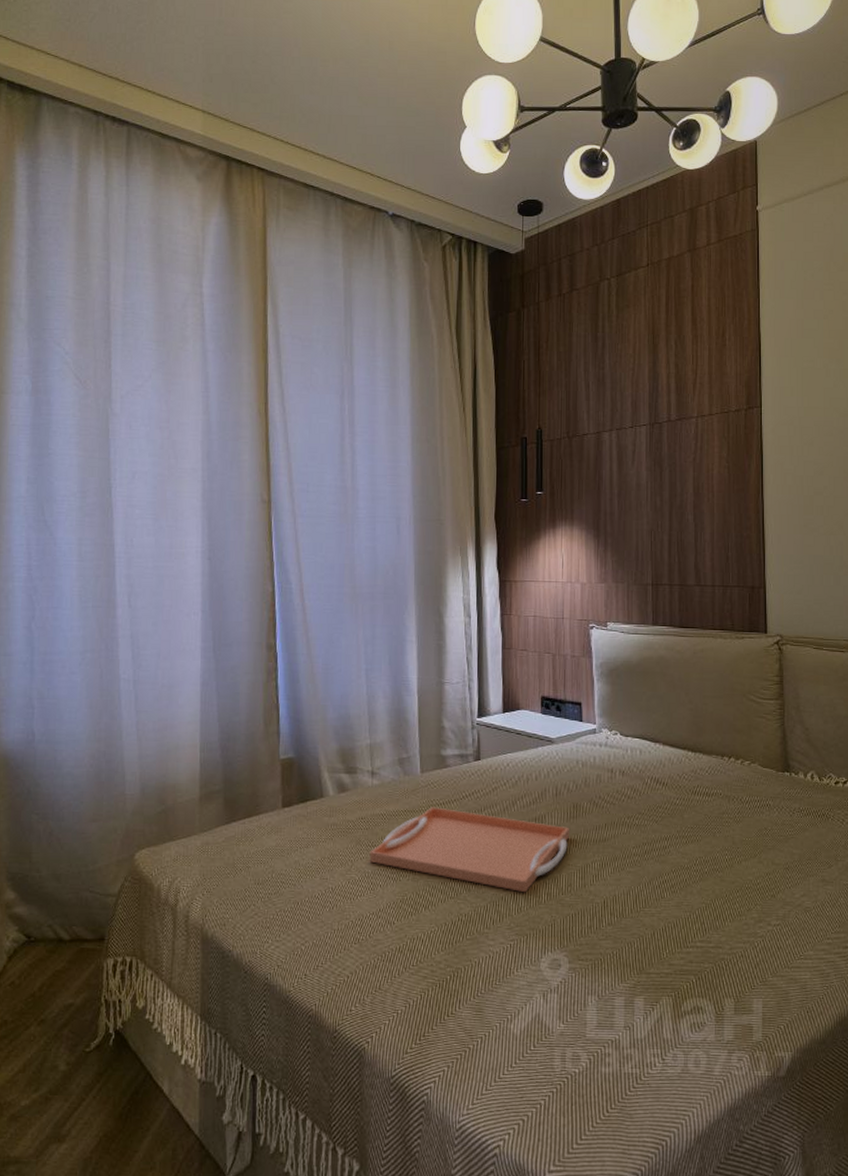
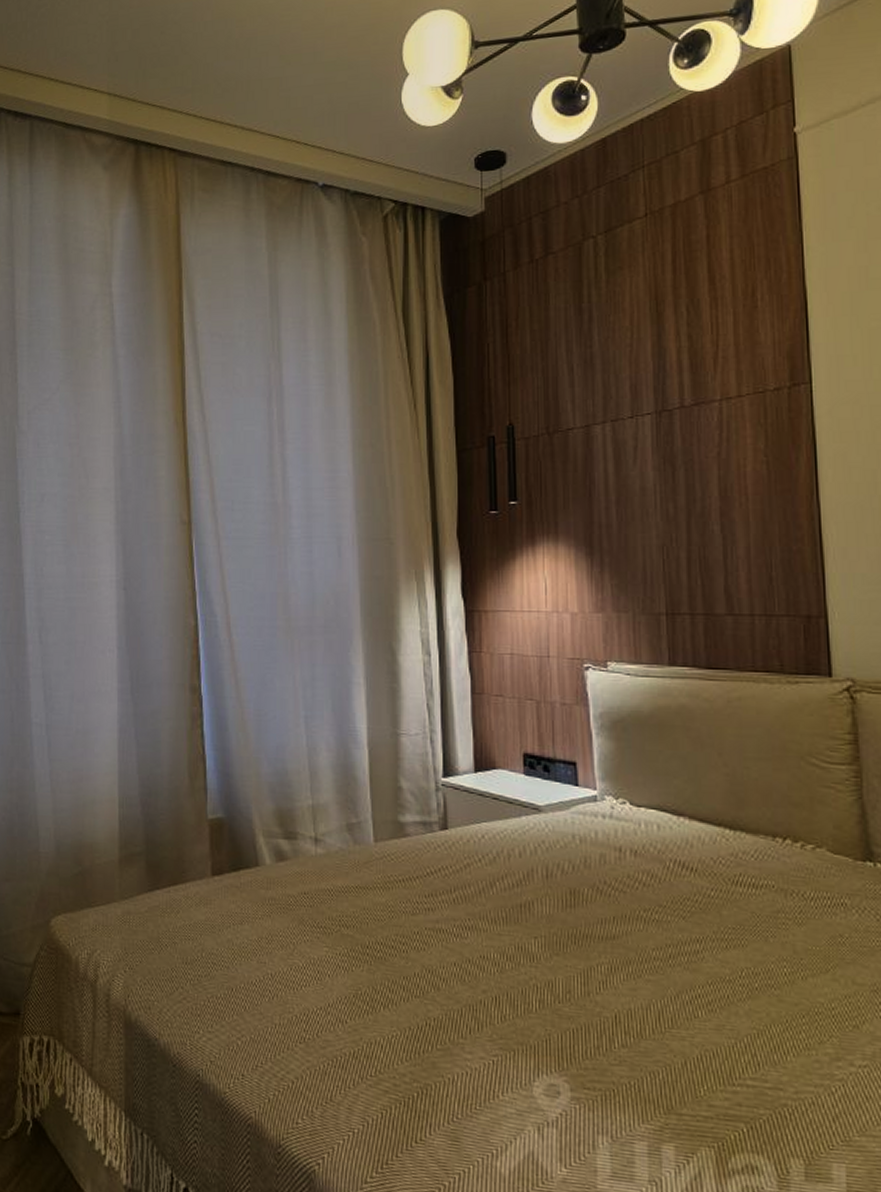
serving tray: present [369,807,570,893] -> none [315,884,567,998]

